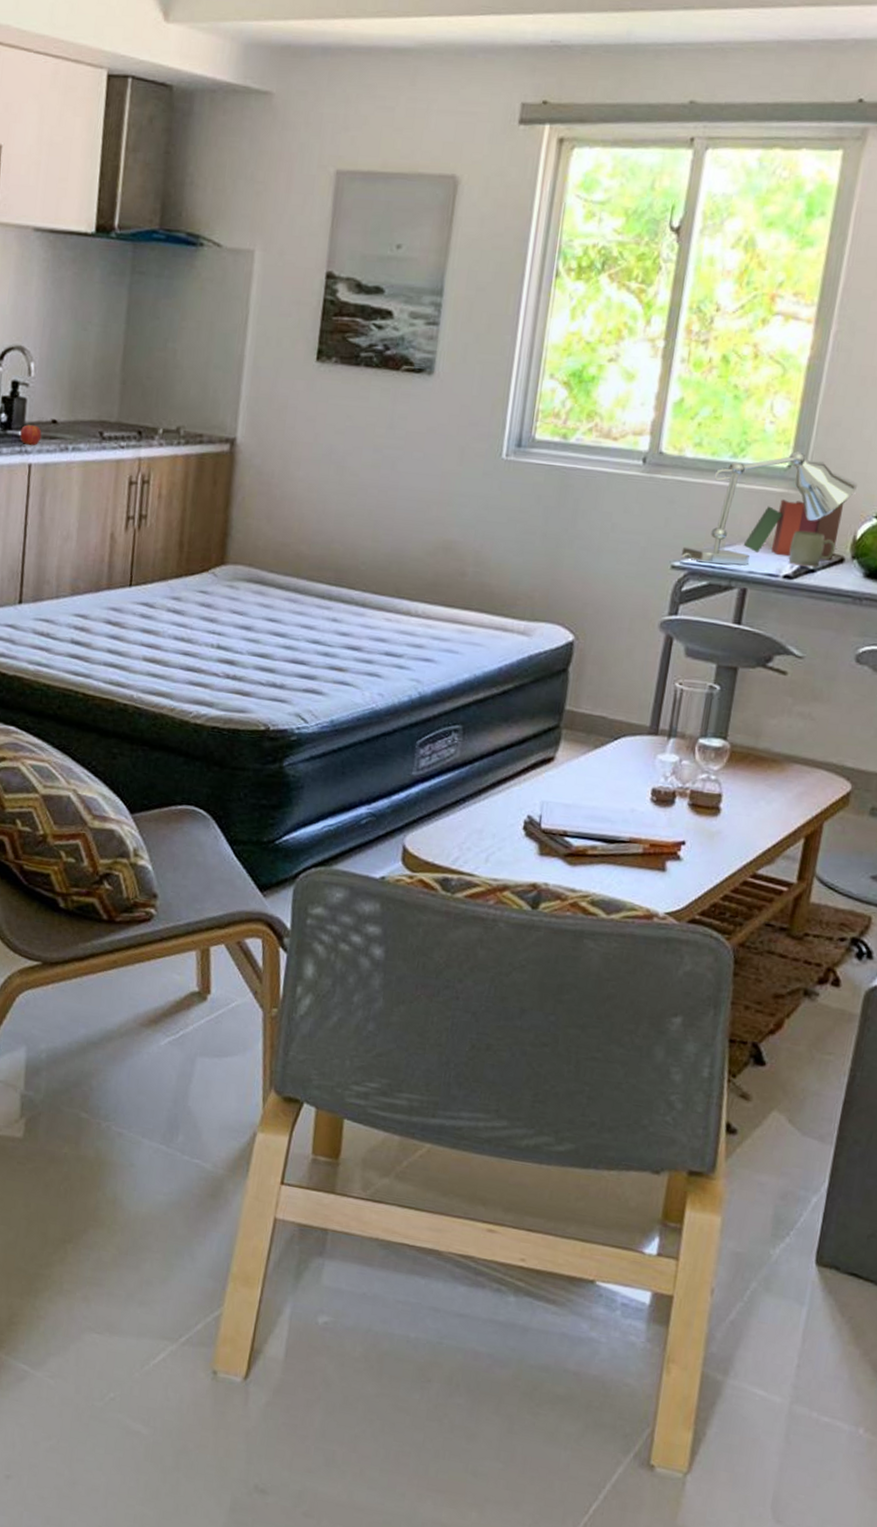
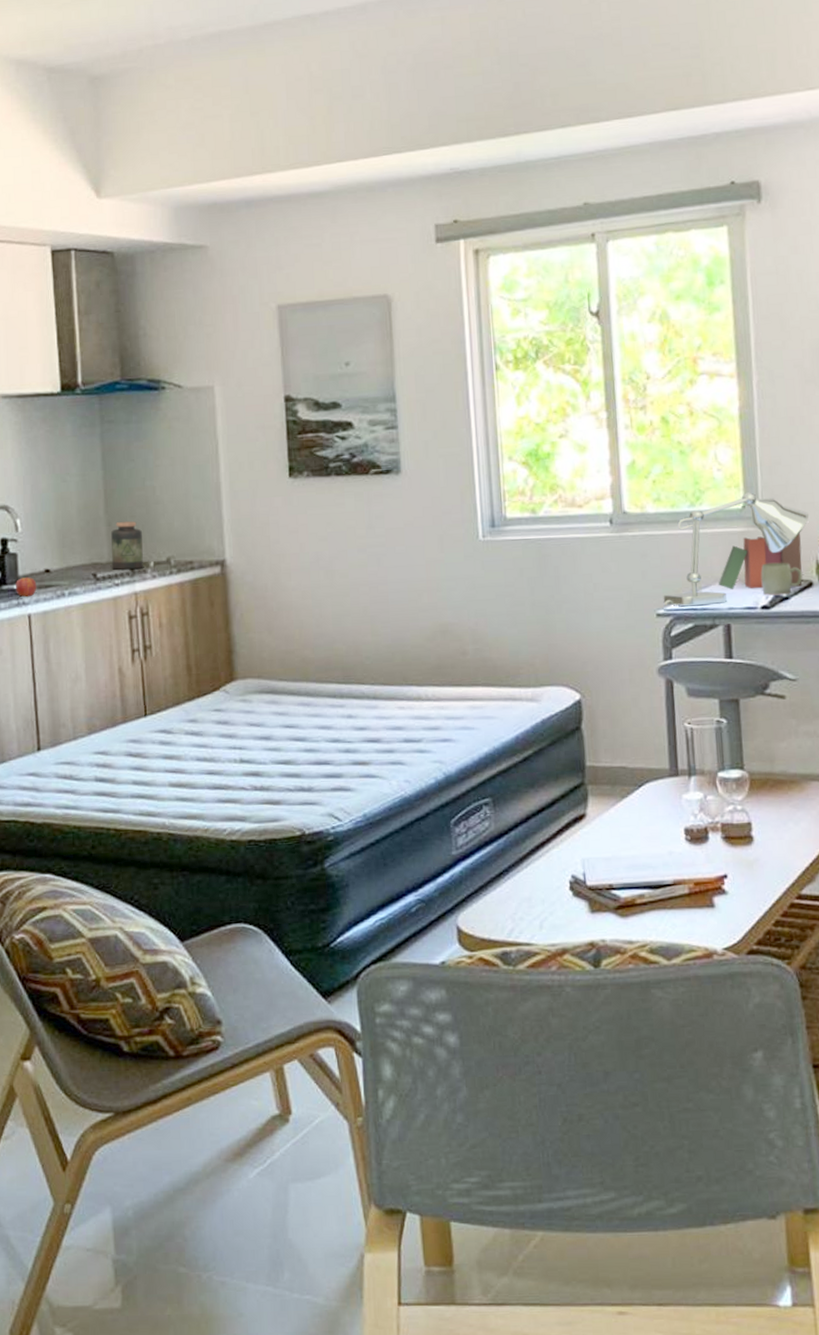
jar: none [119,381,156,435] -> present [110,521,143,571]

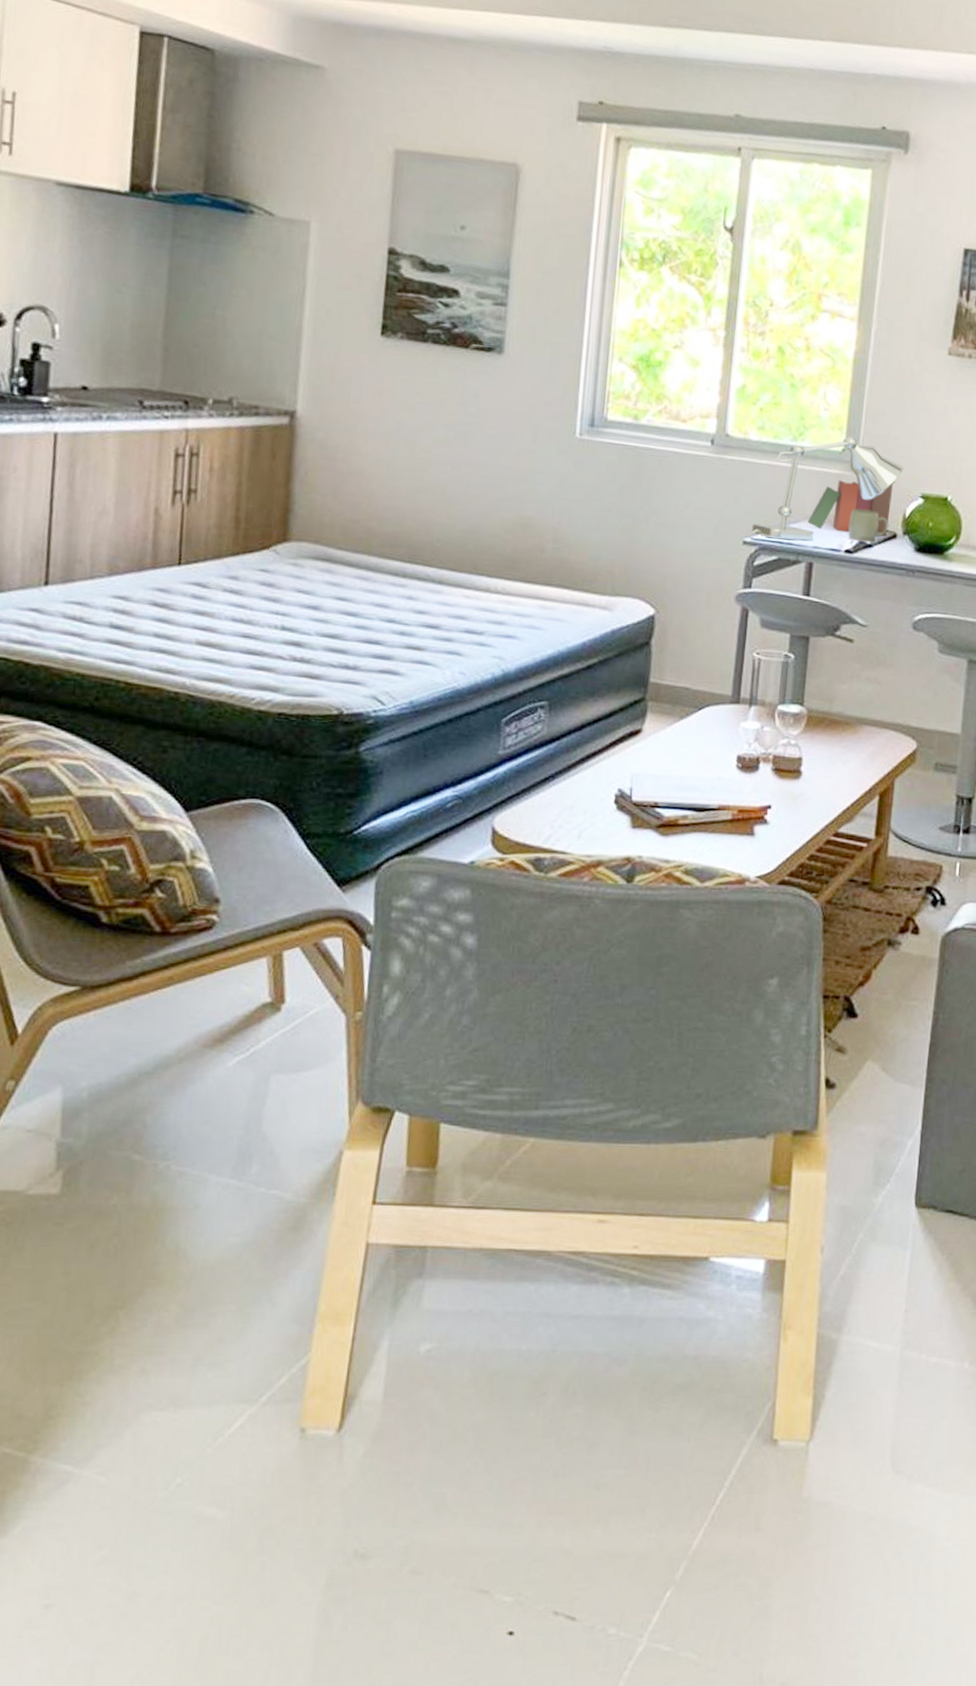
fruit: present [16,575,37,598] -> none [43,388,70,414]
jar: present [110,521,143,571] -> none [162,348,204,405]

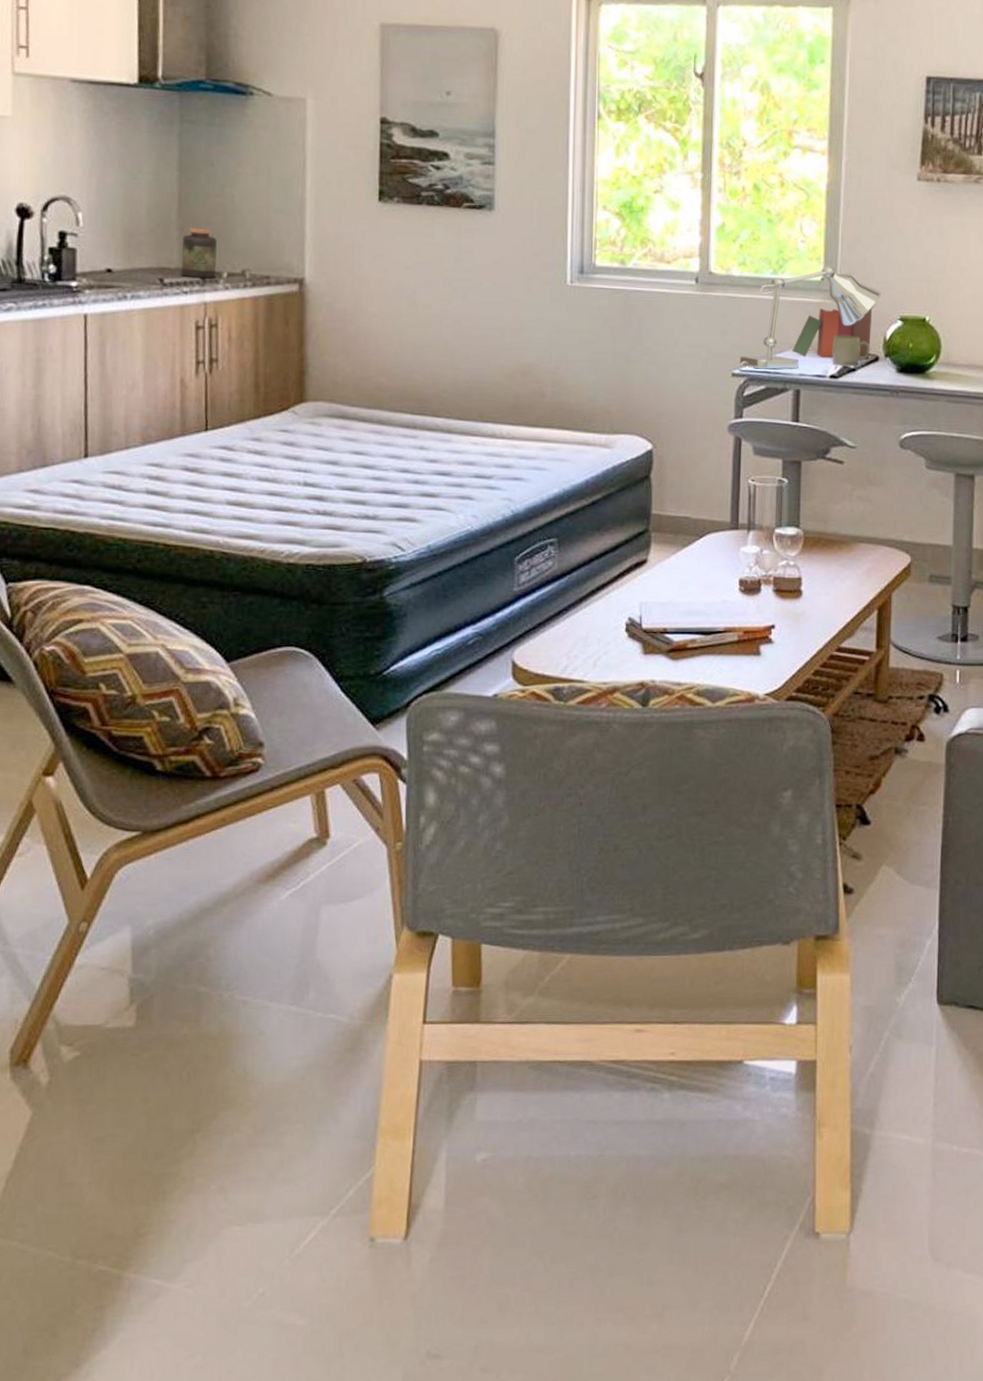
jar: none [162,348,204,405] -> present [181,227,217,279]

